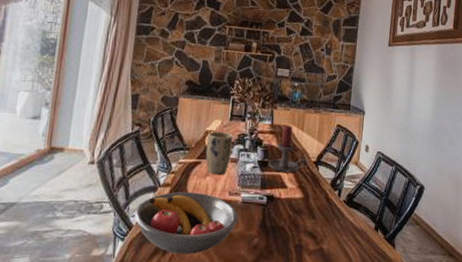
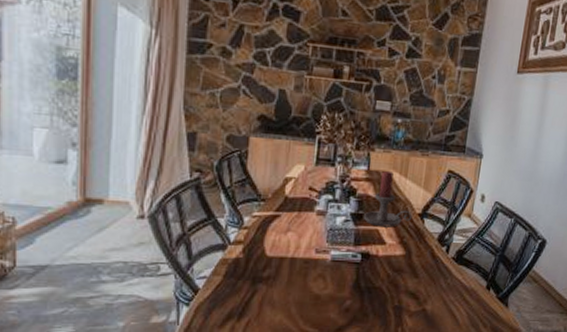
fruit bowl: present [134,191,239,254] -> none [199,249,328,319]
plant pot: present [205,131,233,176] -> none [285,179,320,231]

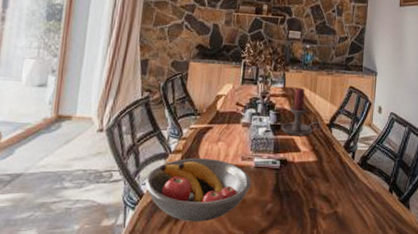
fruit bowl: none [199,249,328,319] -> present [144,157,252,222]

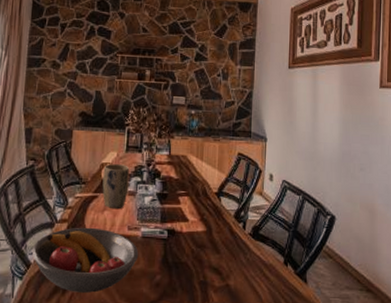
plant pot: none [217,96,245,140] -> present [102,164,130,210]
candle holder: present [280,87,322,137] -> none [167,154,210,206]

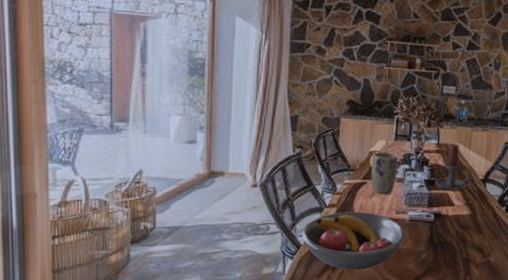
candle holder: none [167,154,210,206] -> present [434,143,476,191]

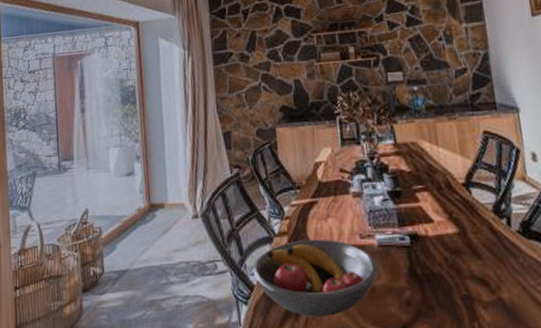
plant pot: present [370,152,398,195] -> none [318,161,353,216]
candle holder: present [434,143,476,191] -> none [401,141,456,203]

